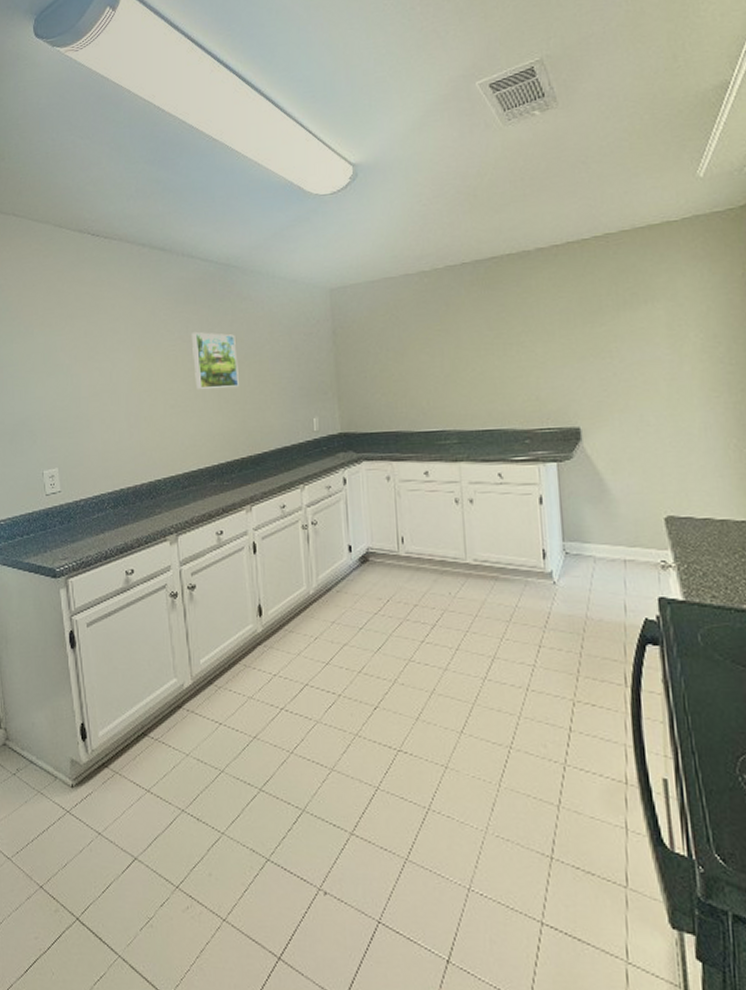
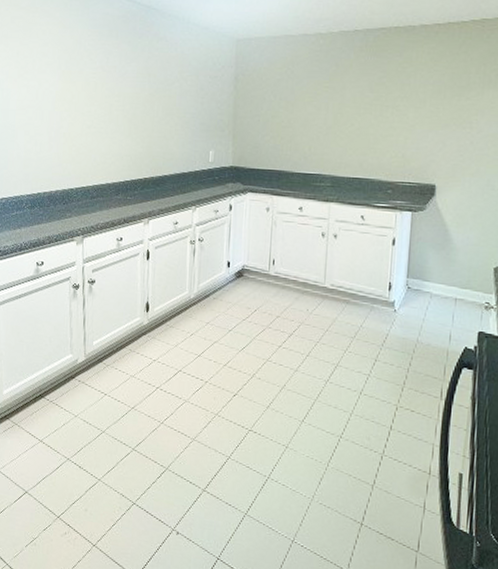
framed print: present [191,331,239,389] -> none [110,63,150,117]

